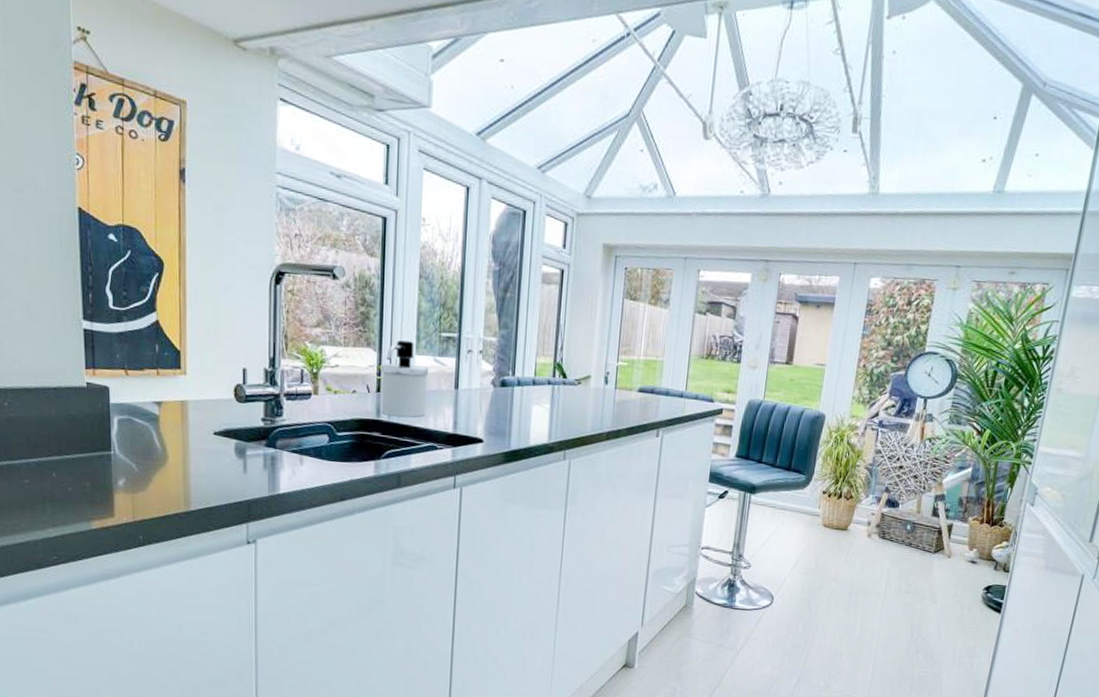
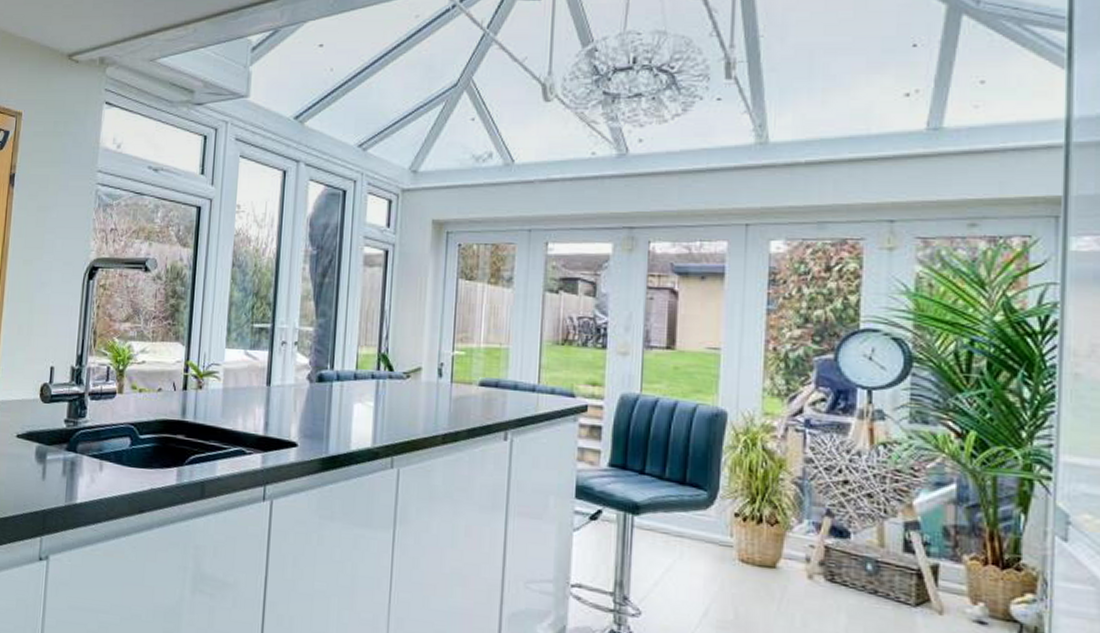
soap dispenser: present [380,340,429,418] -> none [186,333,239,418]

